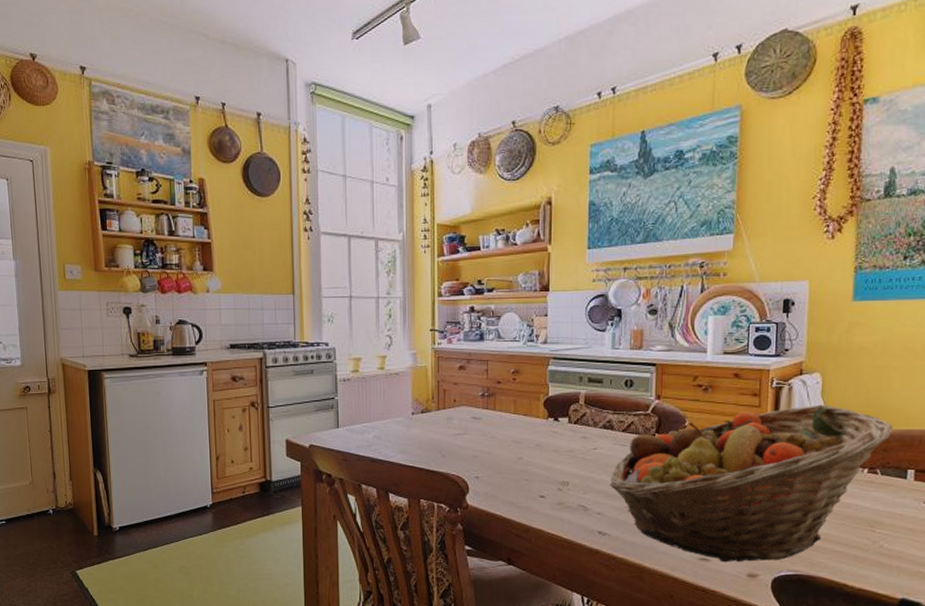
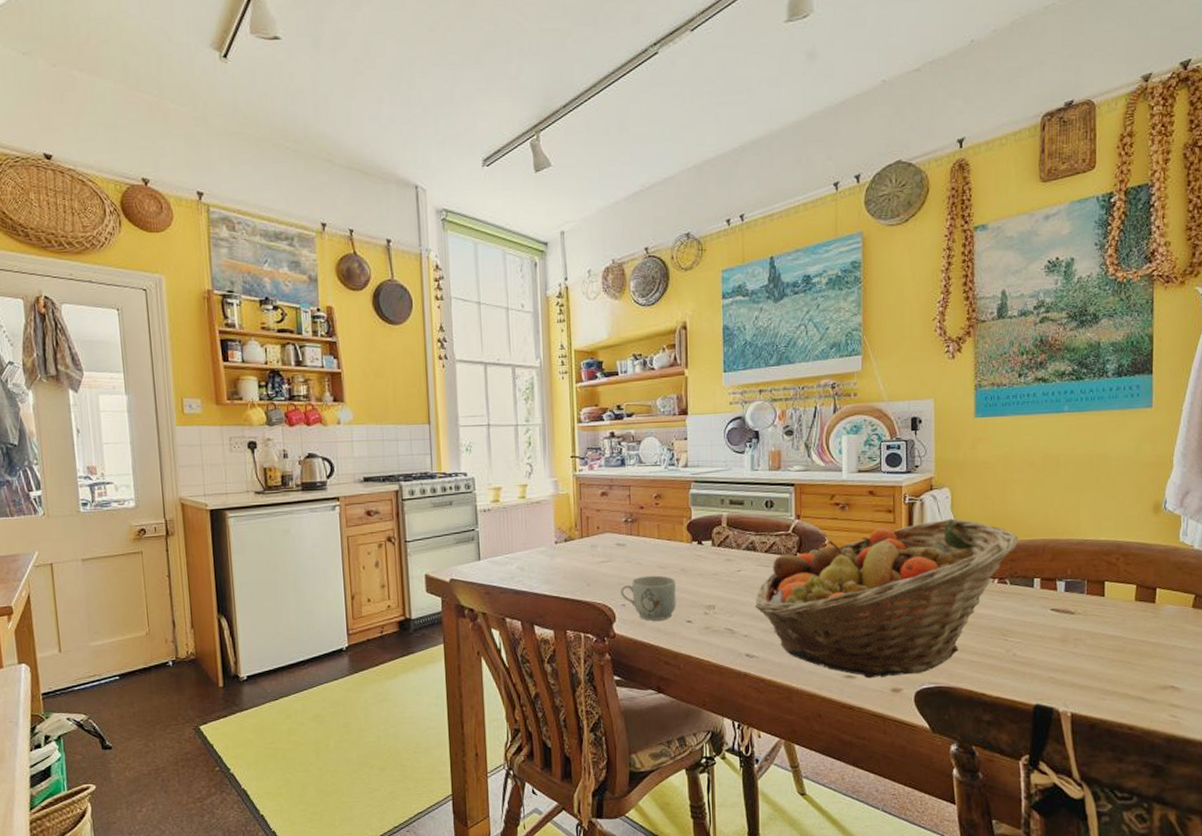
mug: none [475,450,530,494] -> present [621,575,676,621]

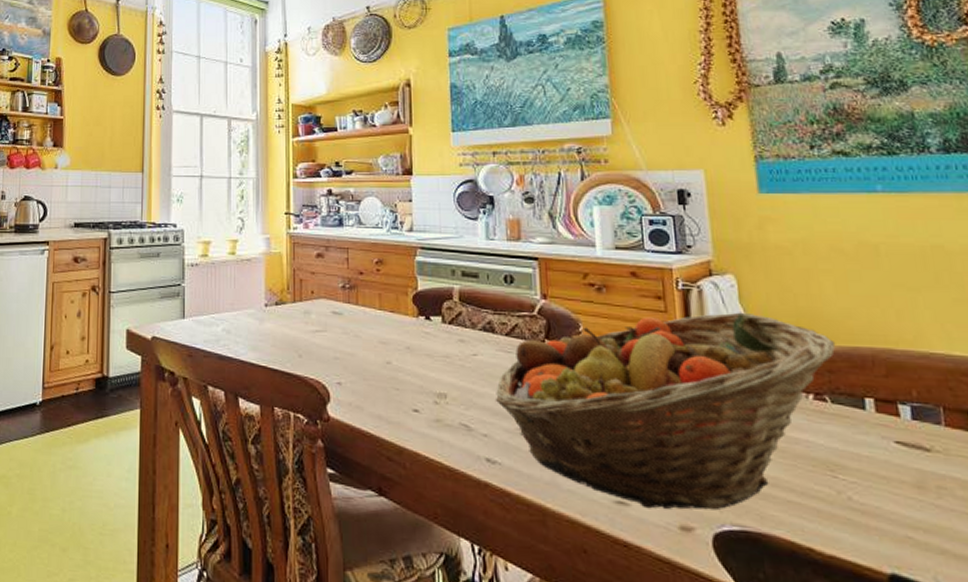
mug: present [621,575,676,621] -> none [336,351,401,406]

